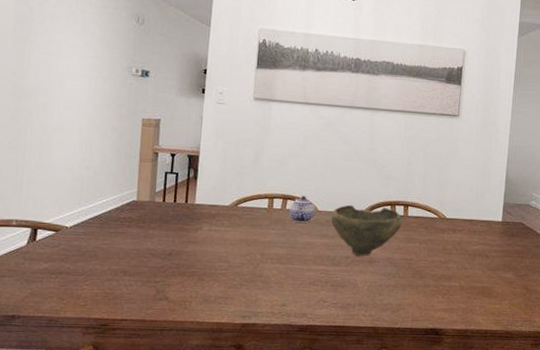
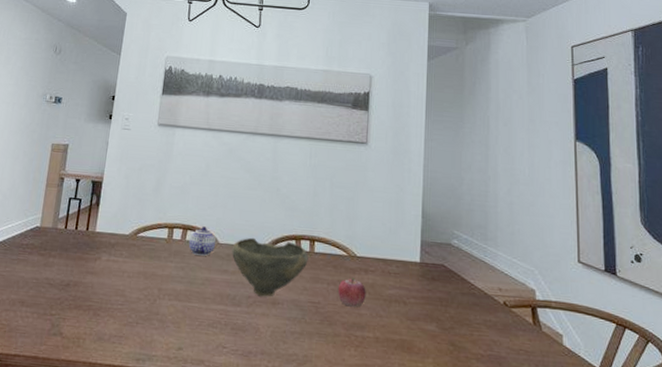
fruit: none [428,236,454,262] -> present [337,277,366,307]

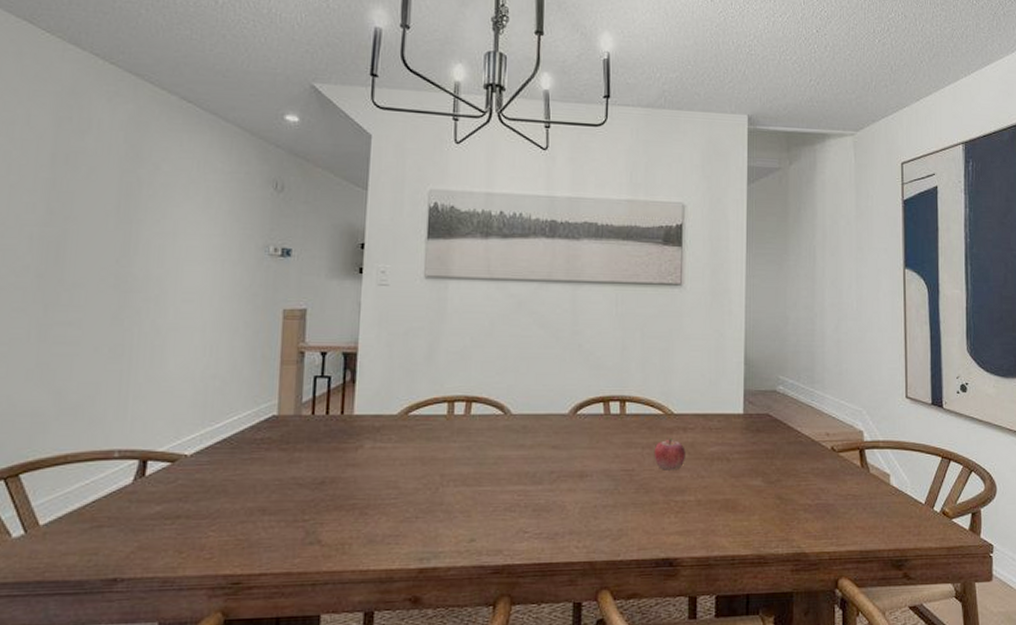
teapot: present [188,226,216,256] -> none [474,396,509,431]
bowl: present [231,237,309,297] -> none [528,404,619,470]

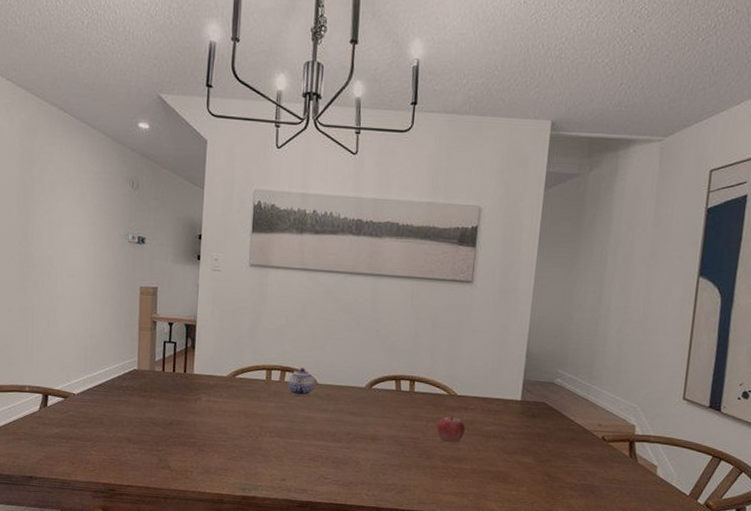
teapot: none [474,396,509,431] -> present [287,368,315,396]

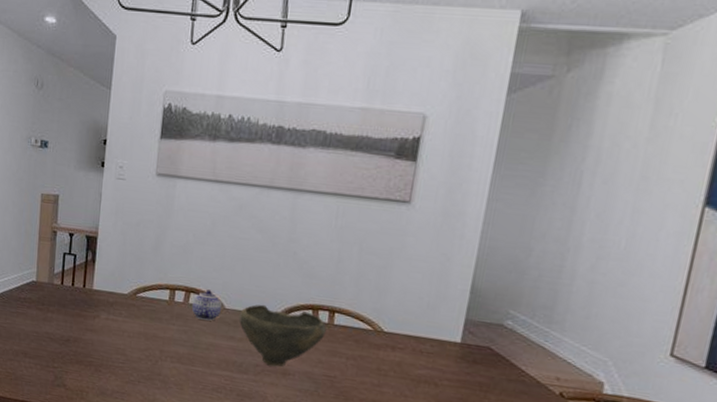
bowl: none [330,378,408,434] -> present [238,304,327,367]
fruit: present [436,414,465,443] -> none [357,353,392,385]

